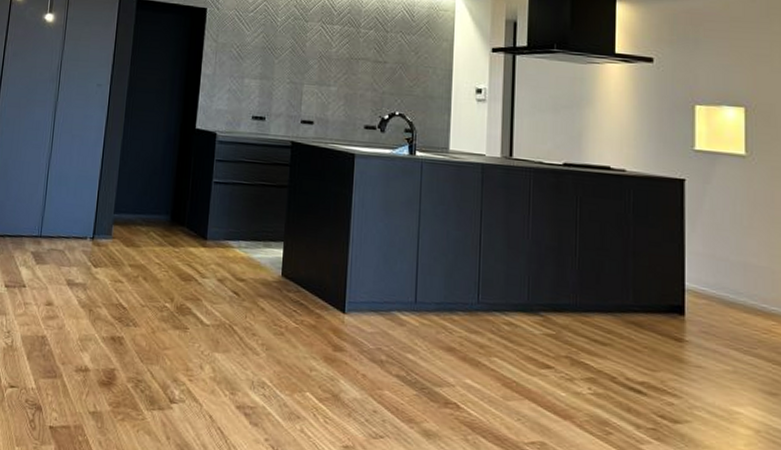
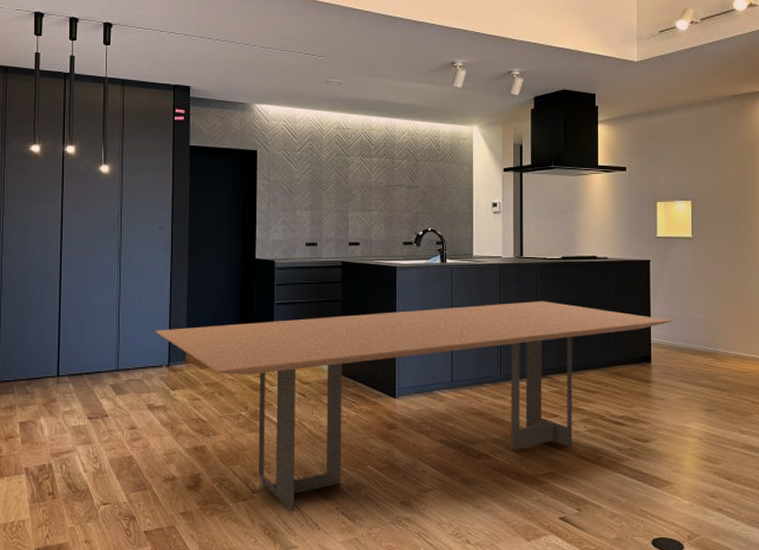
dining table: none [82,197,716,434] -> present [155,301,672,512]

